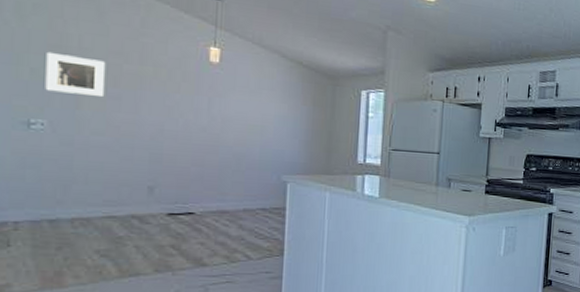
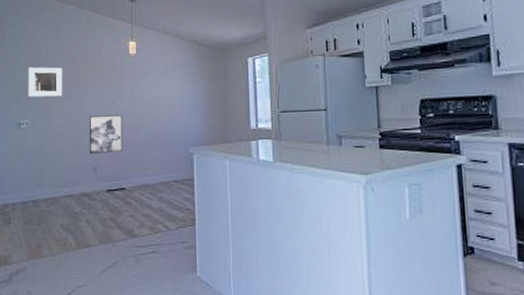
wall art: none [144,126,196,172] -> present [90,115,123,155]

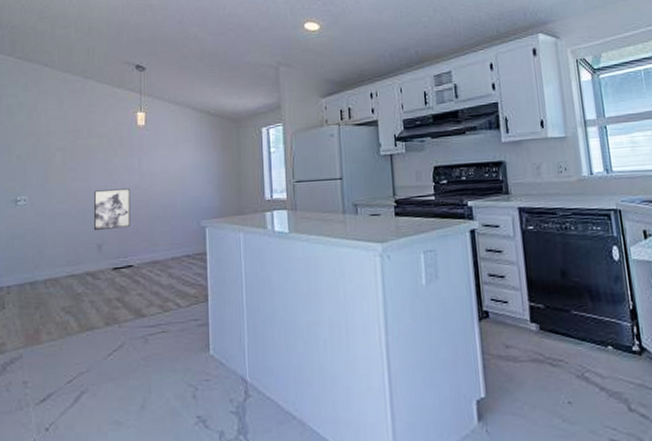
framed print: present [28,66,63,98] -> none [26,139,65,172]

